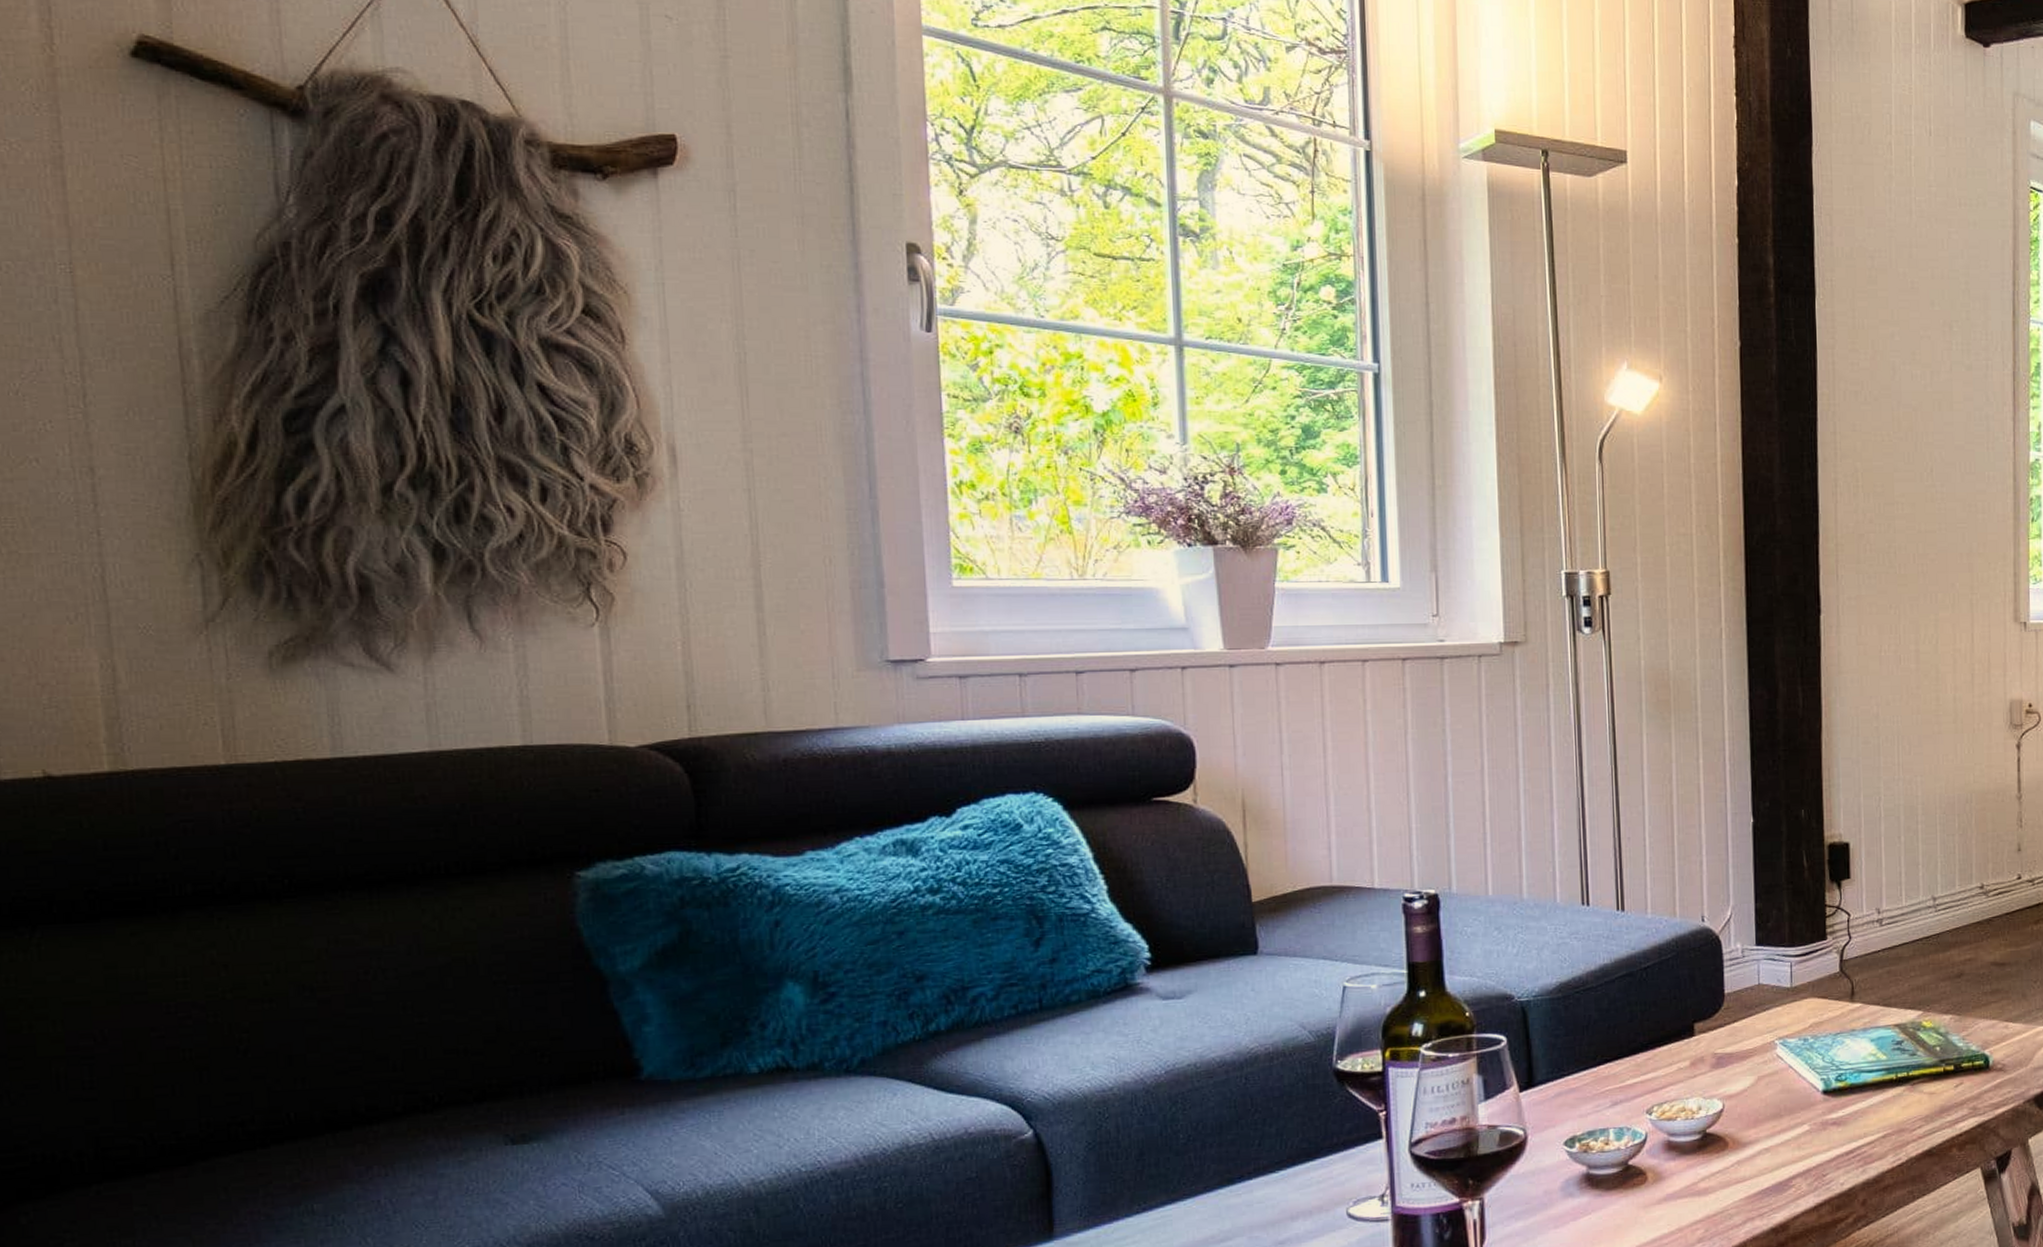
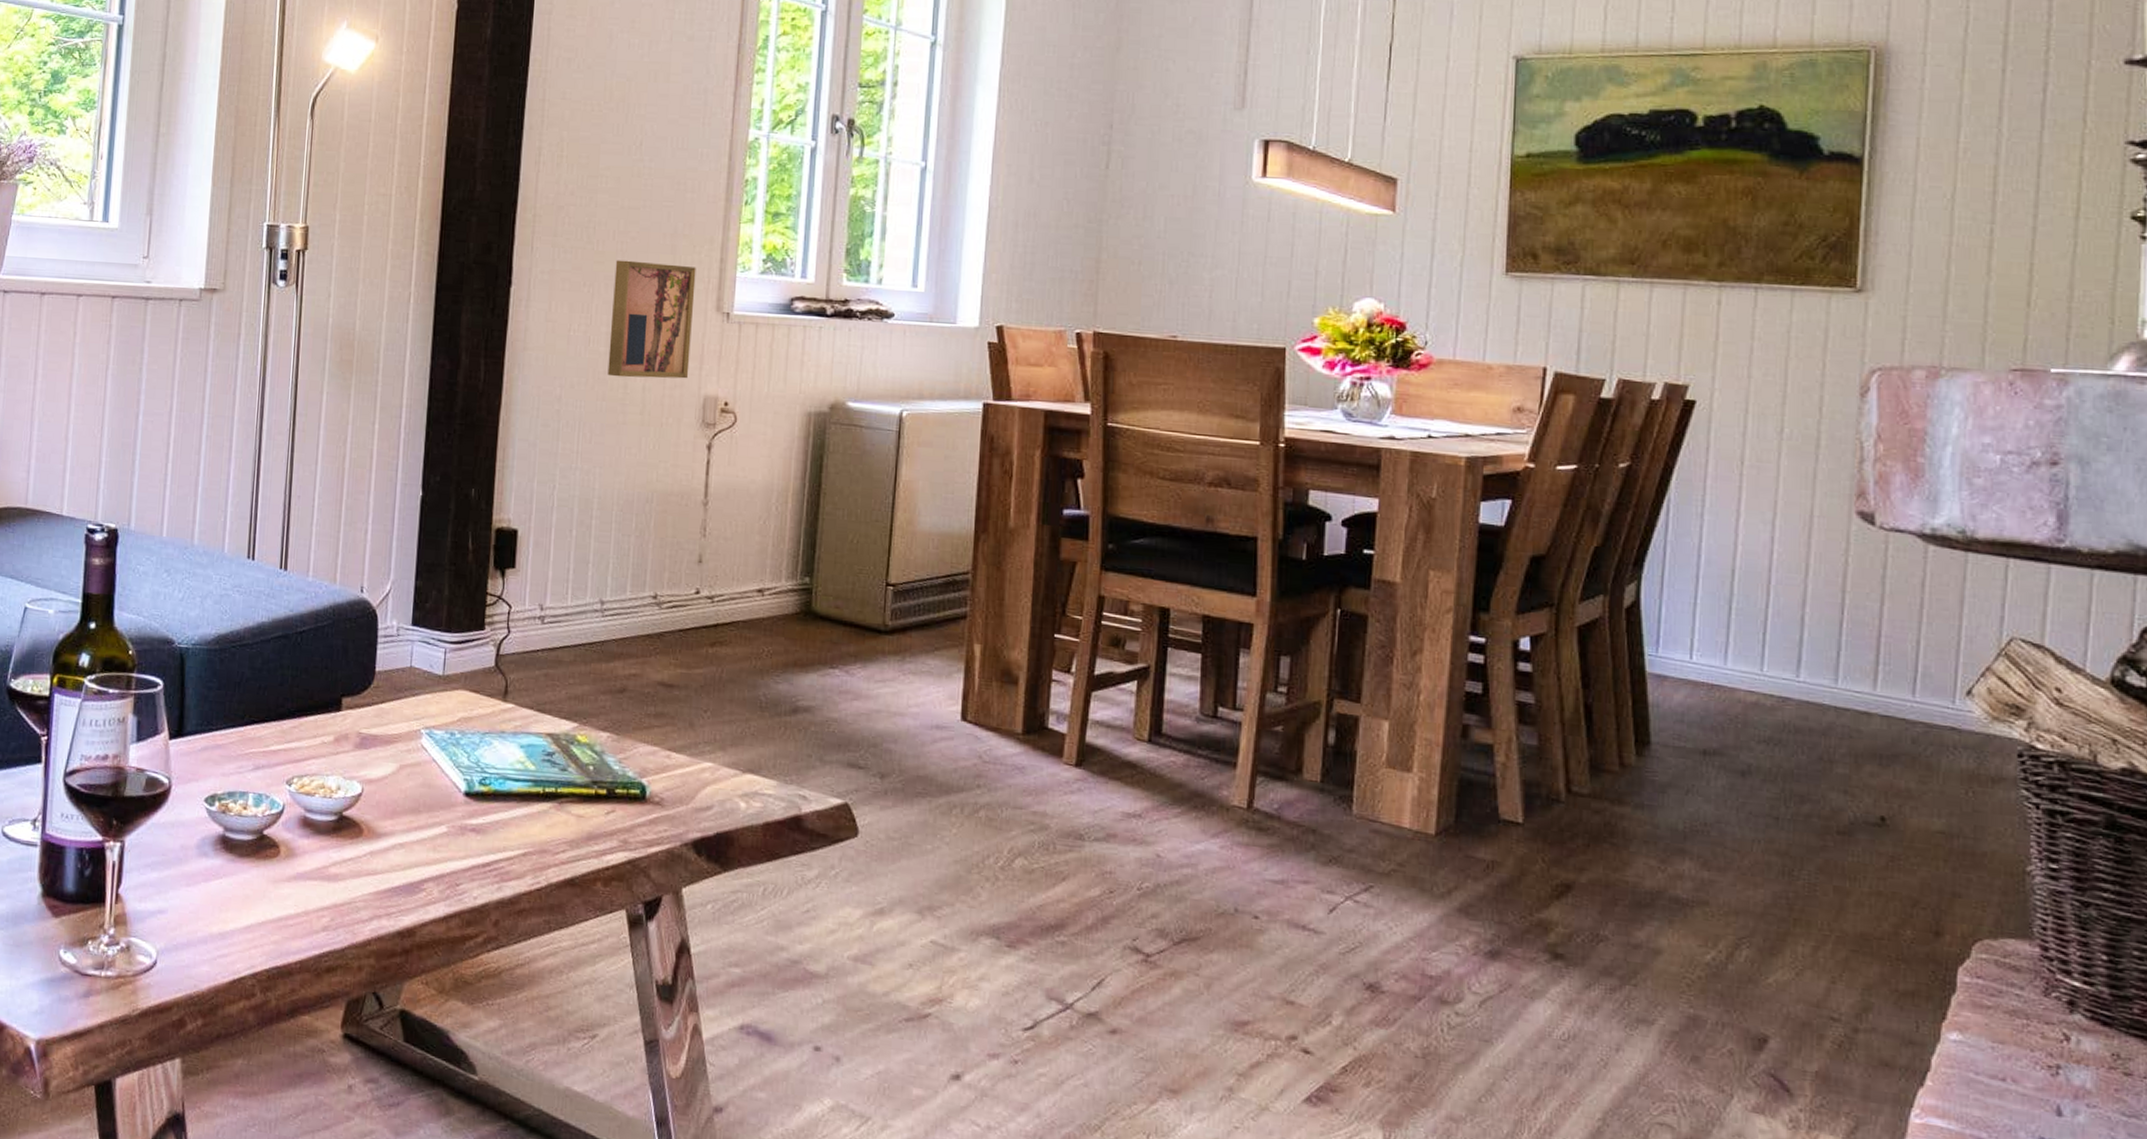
wall art: none [1918,581,1995,691] -> present [607,260,696,379]

